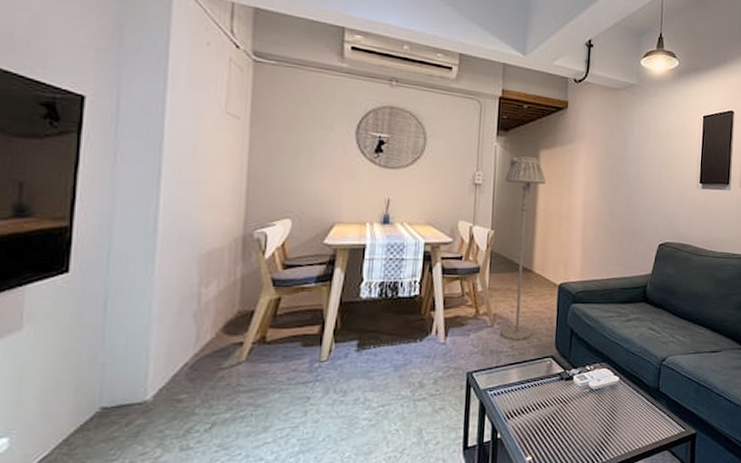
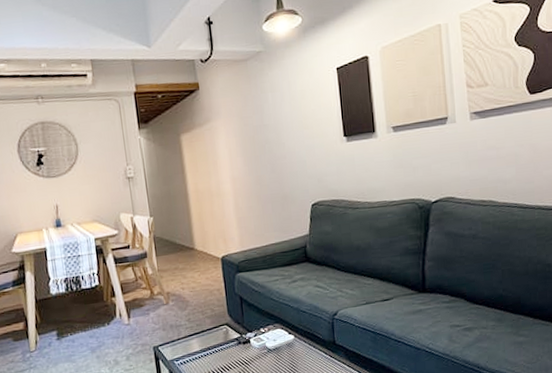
floor lamp: present [500,156,546,340] -> none [153,143,205,314]

